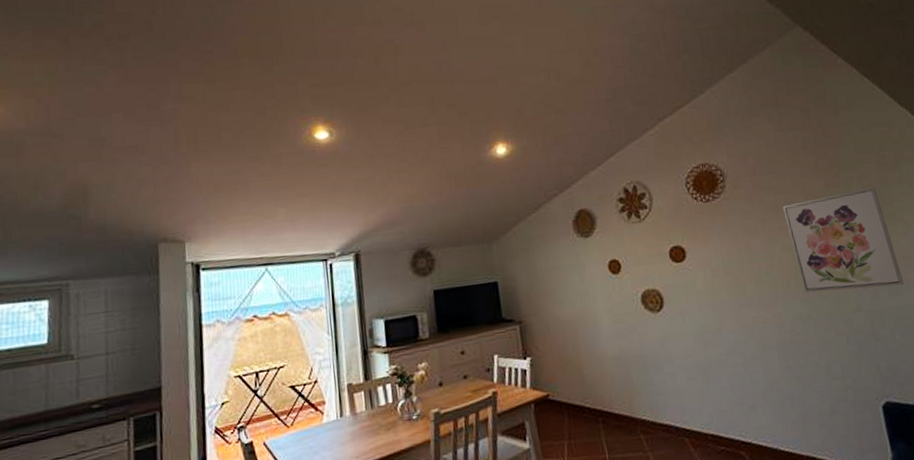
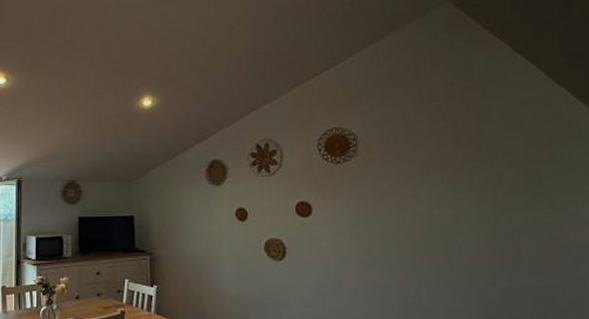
wall art: present [782,186,904,293] -> none [416,163,548,265]

